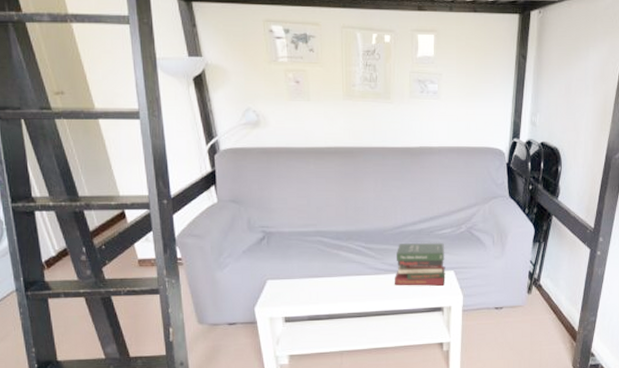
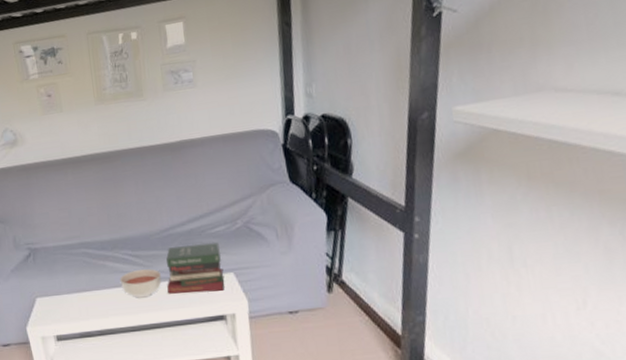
bowl: none [351,261,390,287] -> present [119,269,162,298]

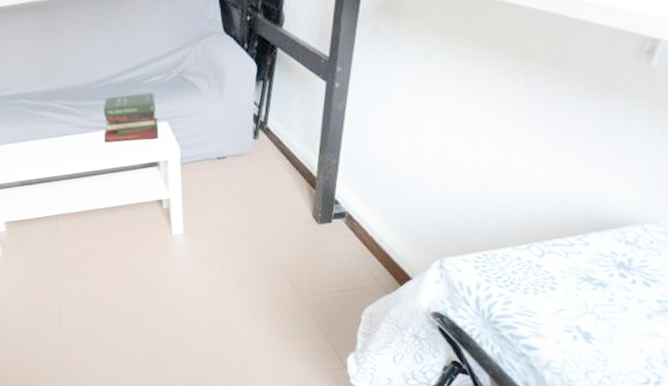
bowl: present [119,269,162,298] -> none [58,118,99,147]

